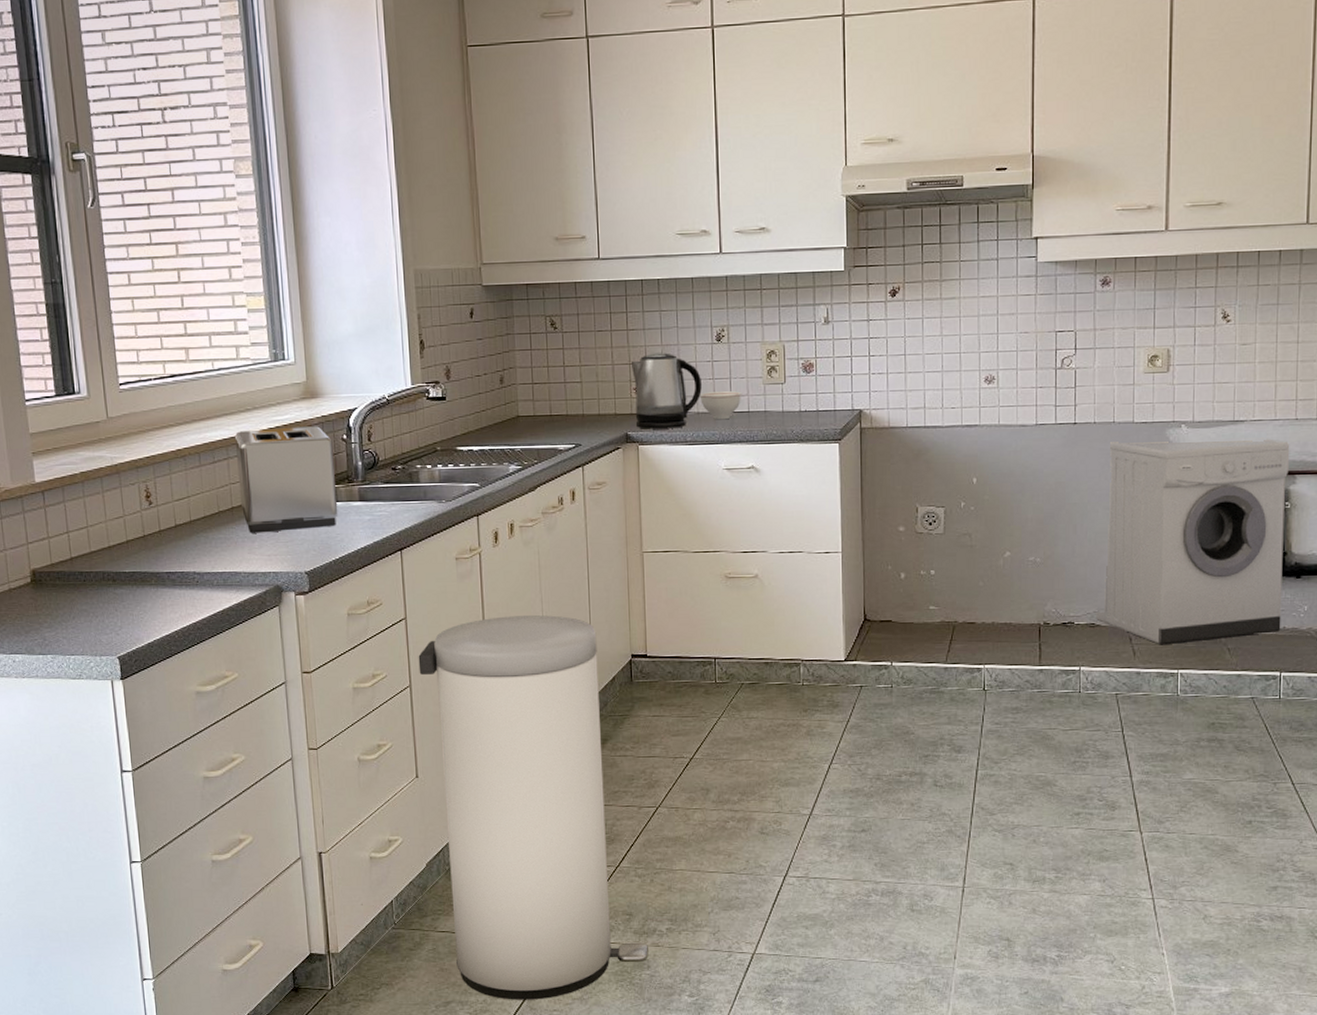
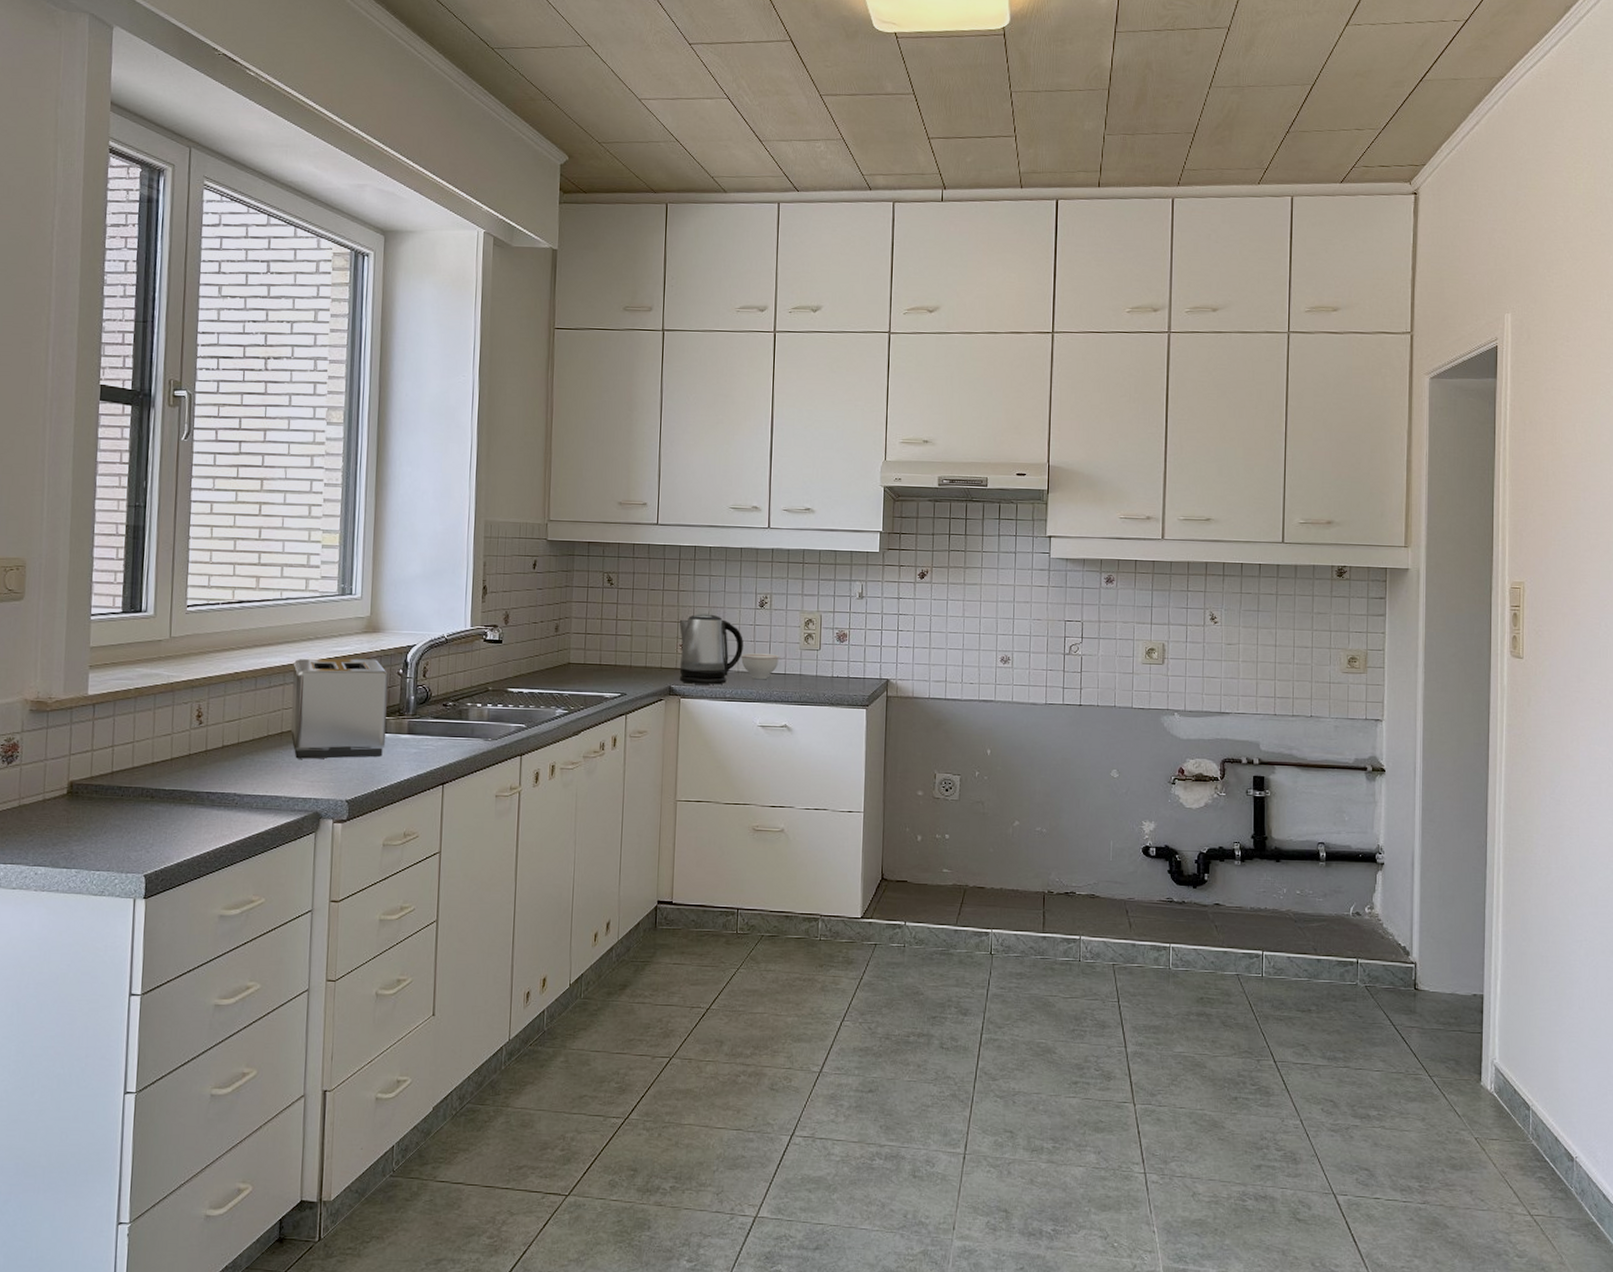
pedal bin: present [418,615,648,1000] -> none [447,855,650,1260]
washing machine: present [1096,437,1290,645] -> none [1096,724,1270,919]

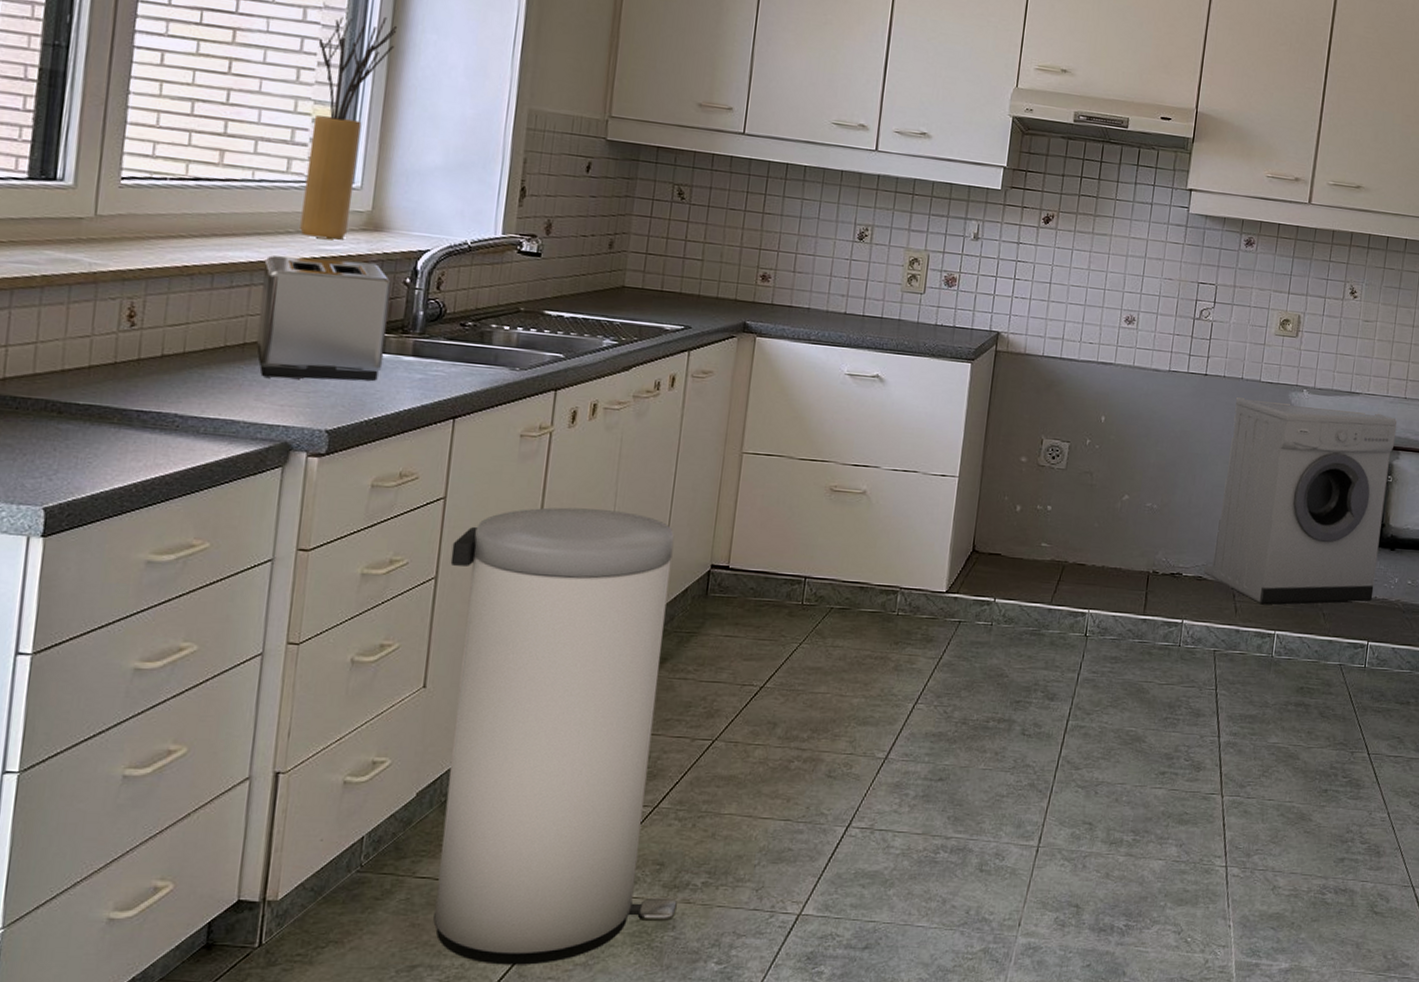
vase: none [318,457,381,642] -> present [300,16,398,240]
pedal bin: none [447,855,650,1260] -> present [433,507,677,965]
kettle: present [679,613,744,685] -> none [756,241,837,324]
bowl: present [740,653,780,680] -> none [831,290,878,323]
washing machine: none [1096,724,1270,919] -> present [1204,397,1397,605]

